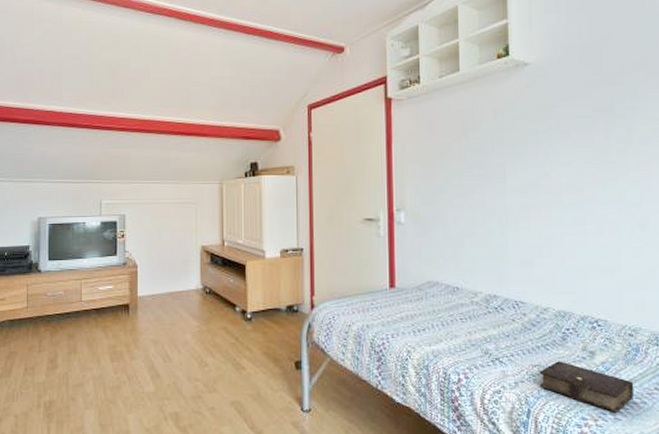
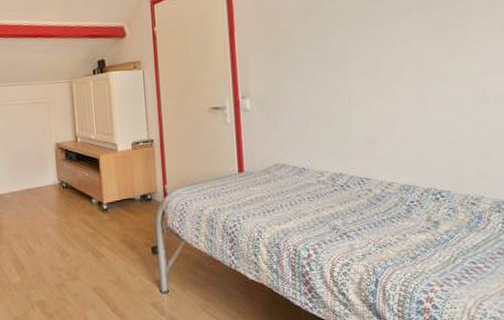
book: present [537,361,635,412] -> none [384,232,478,278]

